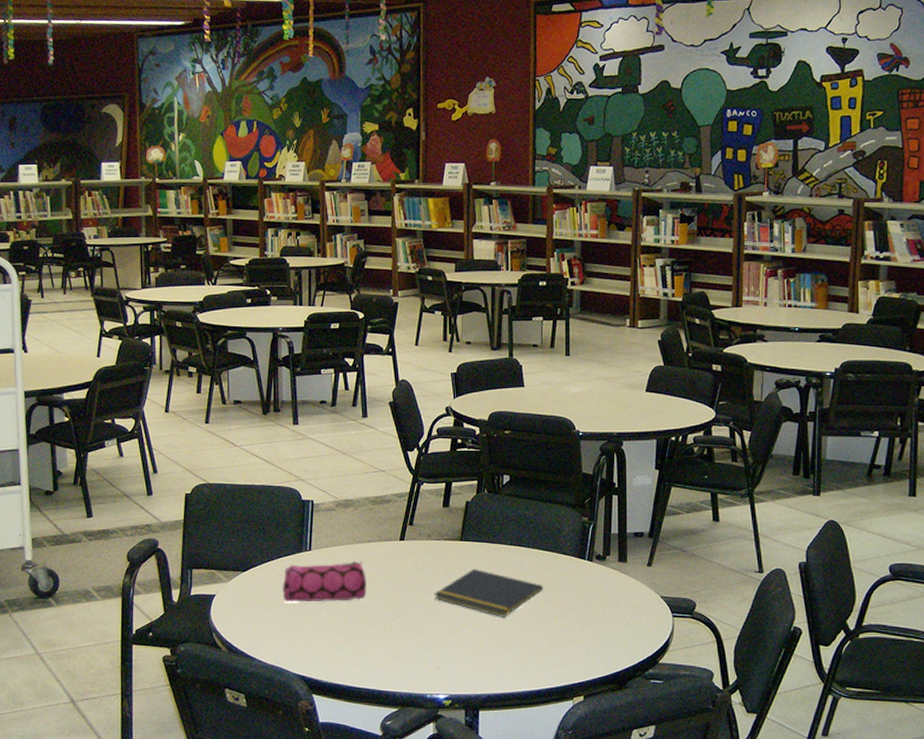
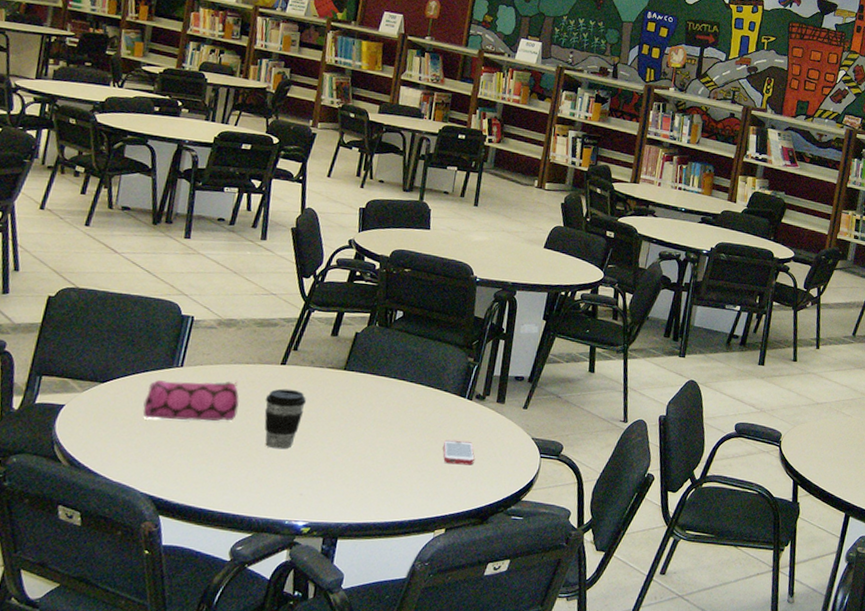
coffee cup: none [390,564,430,624] -> present [264,388,307,449]
notepad: present [434,568,543,617] -> none [308,398,421,448]
smartphone: none [570,604,604,629] -> present [443,439,474,465]

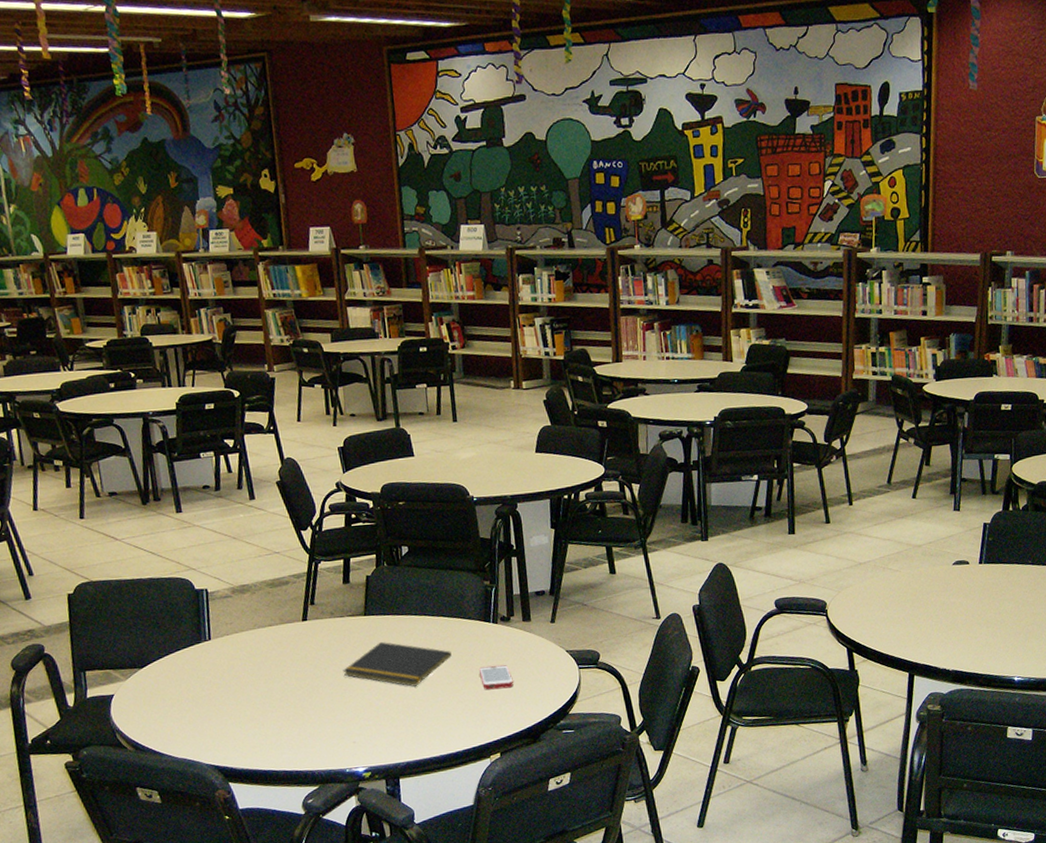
pencil case: present [143,380,239,421] -> none [184,643,274,695]
coffee cup: present [264,388,307,449] -> none [296,643,337,704]
notepad: none [308,398,421,448] -> present [343,641,452,687]

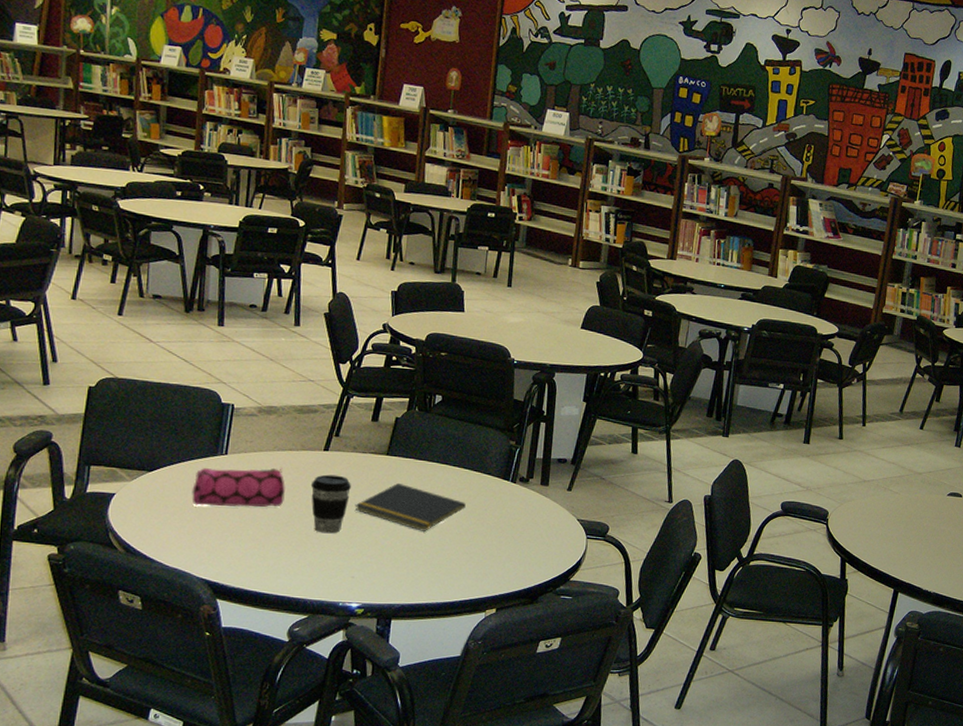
pencil case: none [184,643,274,695] -> present [192,466,285,508]
coffee cup: none [296,643,337,704] -> present [310,474,352,534]
smartphone: present [479,664,514,690] -> none [490,522,521,547]

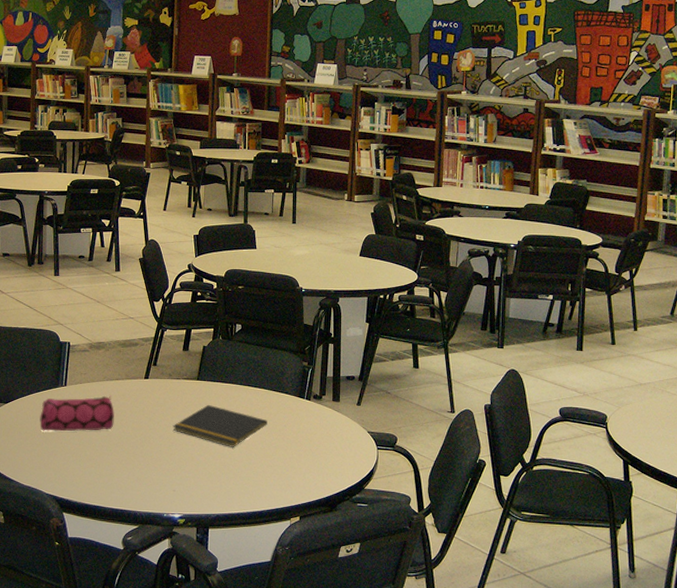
coffee cup: present [310,474,352,534] -> none [135,399,170,452]

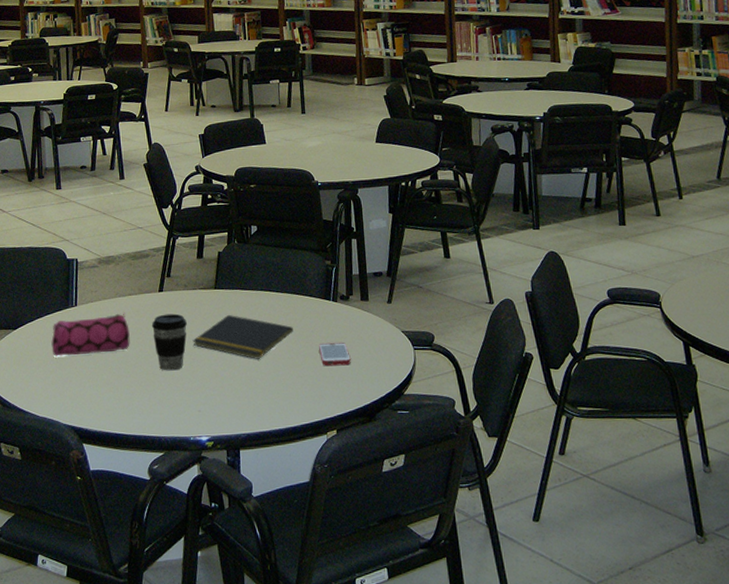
coffee cup: none [135,399,170,452] -> present [151,313,188,371]
smartphone: none [290,437,318,459] -> present [319,341,351,367]

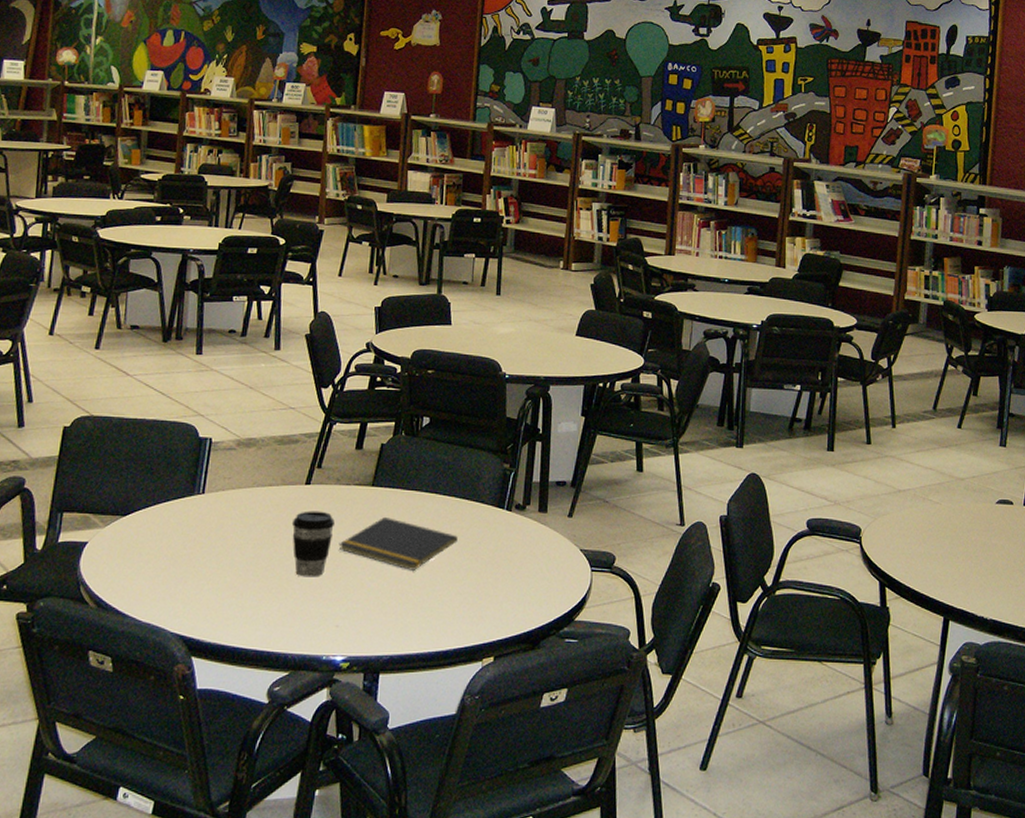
pencil case: present [51,311,130,357] -> none [167,504,265,552]
smartphone: present [319,341,351,367] -> none [484,556,519,584]

